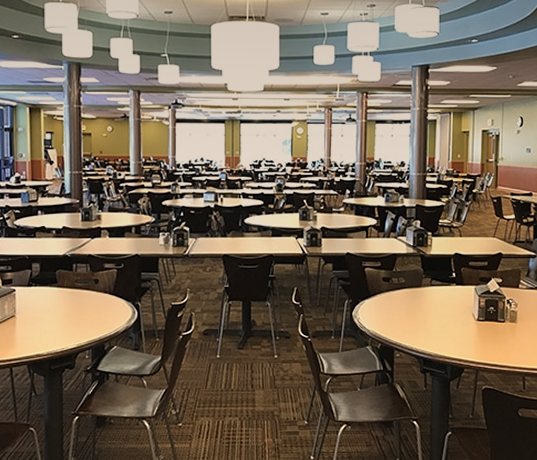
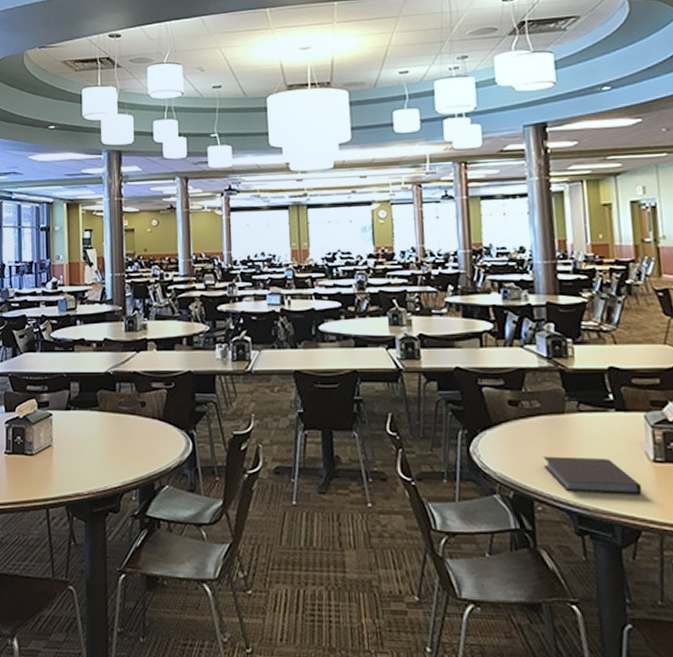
notebook: none [404,318,468,344] -> present [543,456,643,495]

